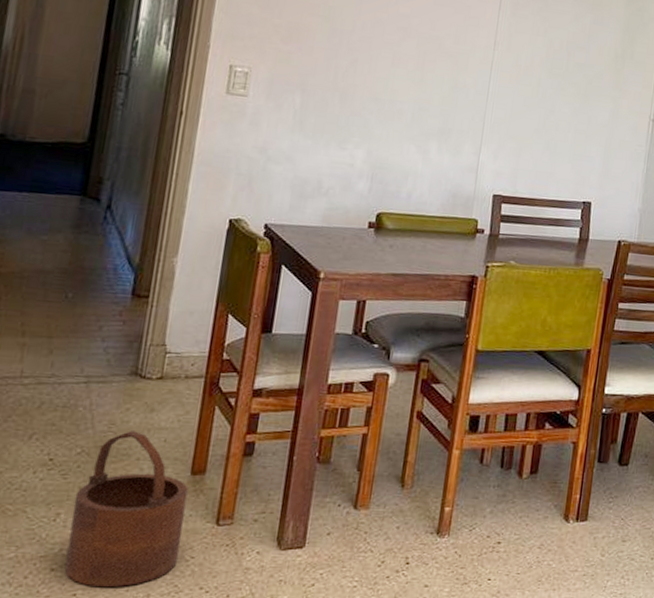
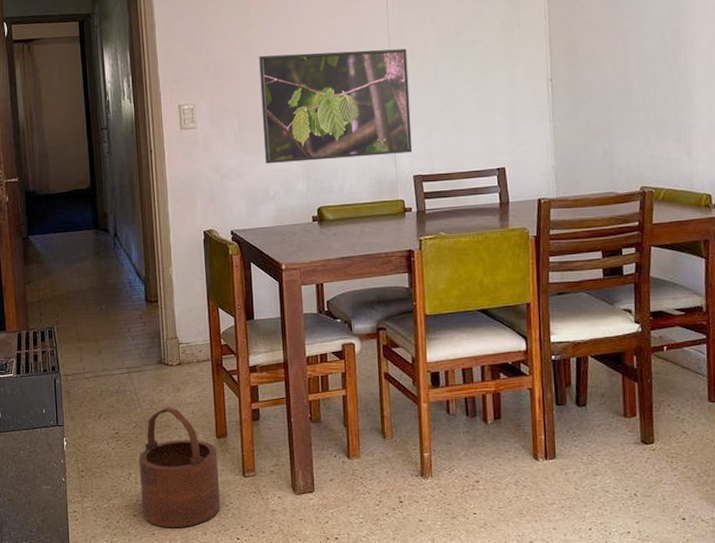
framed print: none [325,29,512,169] -> present [259,48,413,164]

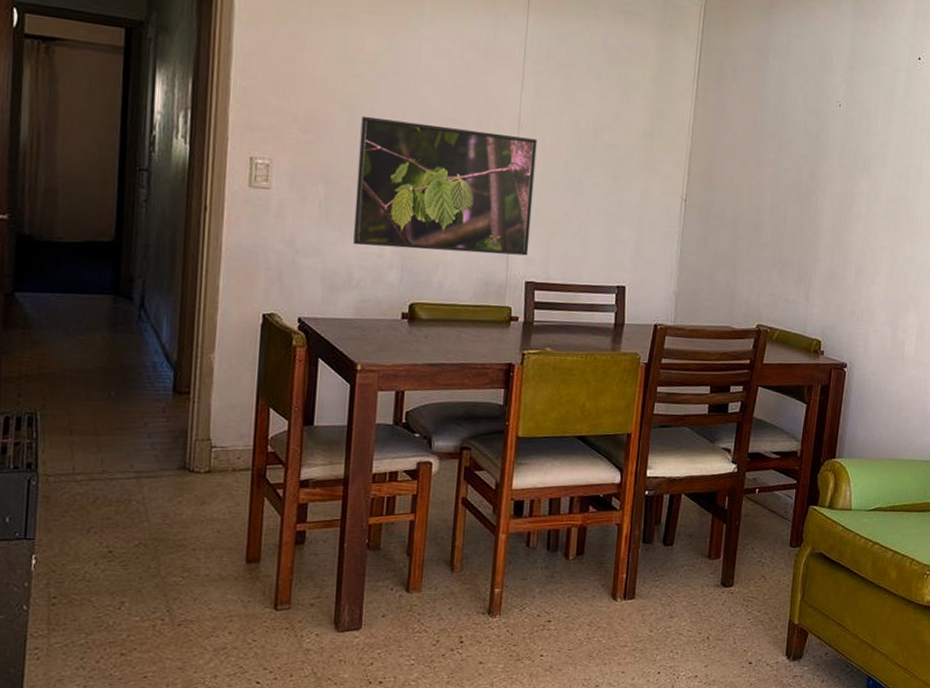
wooden bucket: present [138,407,221,528] -> none [133,523,245,670]

